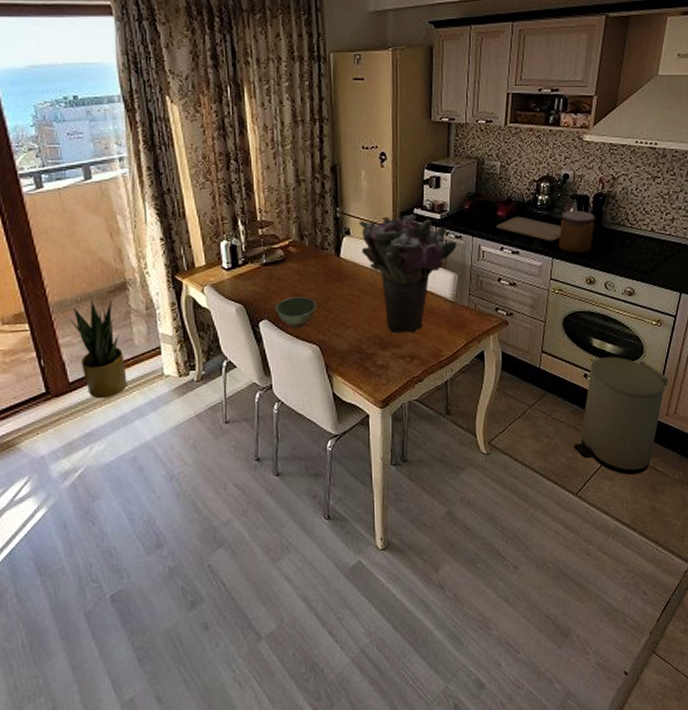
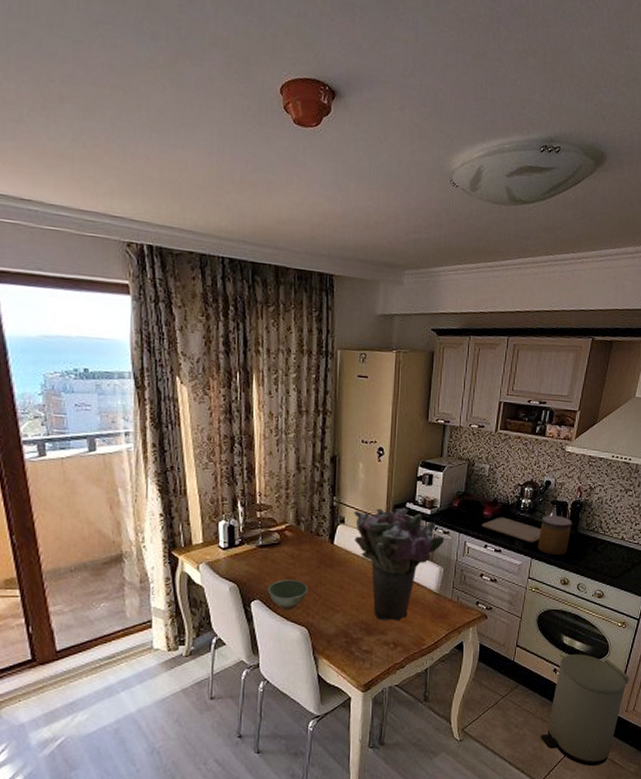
planter: present [68,300,127,399] -> none [60,571,116,669]

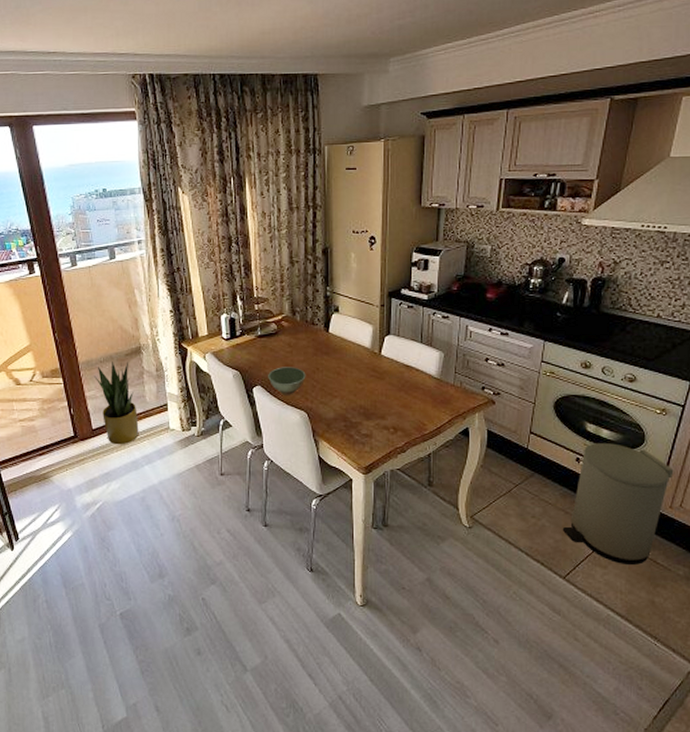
planter: none [60,571,116,669] -> present [93,362,139,445]
flower bouquet: present [353,508,445,621] -> none [347,294,444,406]
chopping board: present [481,517,541,544] -> none [484,299,555,325]
jar: present [538,515,572,556] -> none [552,294,593,337]

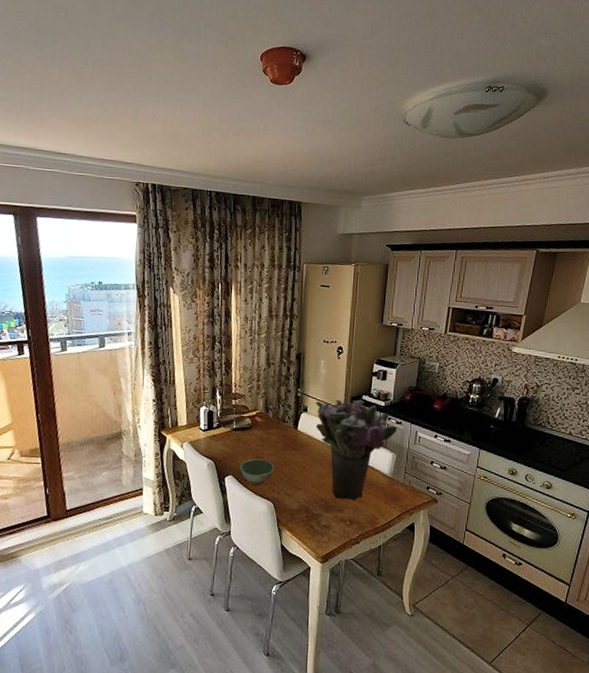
planter: present [93,362,139,445] -> none [72,445,113,527]
flower bouquet: none [347,294,444,406] -> present [315,399,398,501]
pedal bin: present [562,443,674,565] -> none [489,541,580,652]

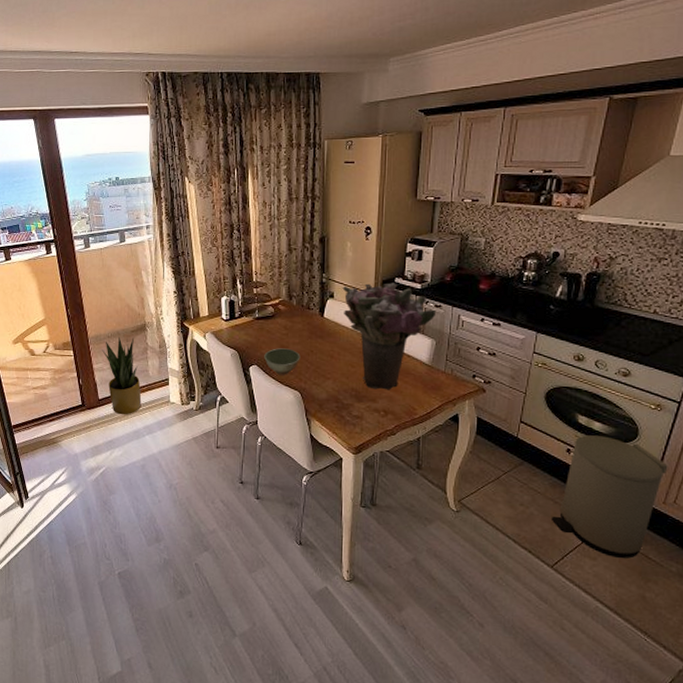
planter: none [72,445,113,527] -> present [101,337,142,415]
pedal bin: none [489,541,580,652] -> present [551,435,668,559]

